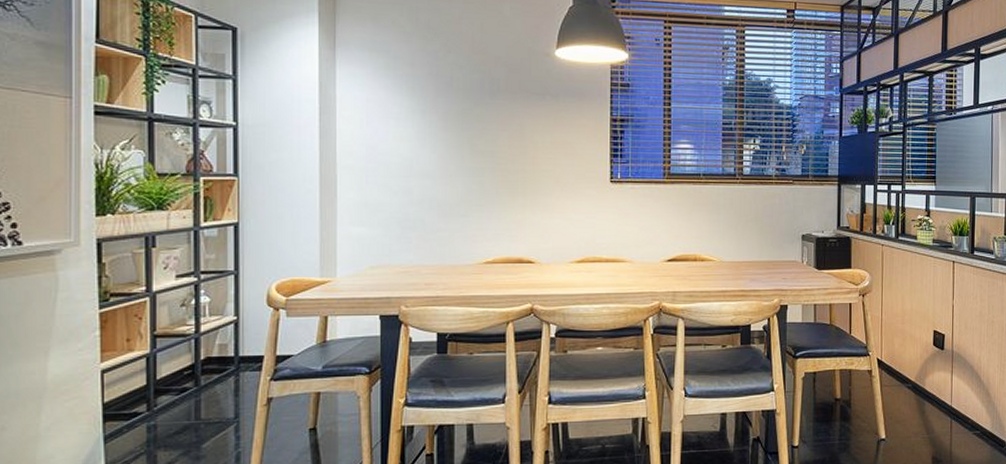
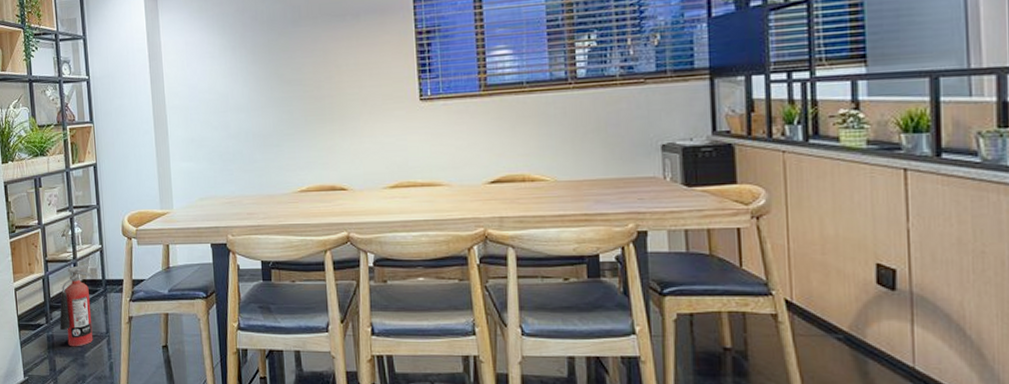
fire extinguisher: none [168,337,222,438] -> present [59,263,93,347]

